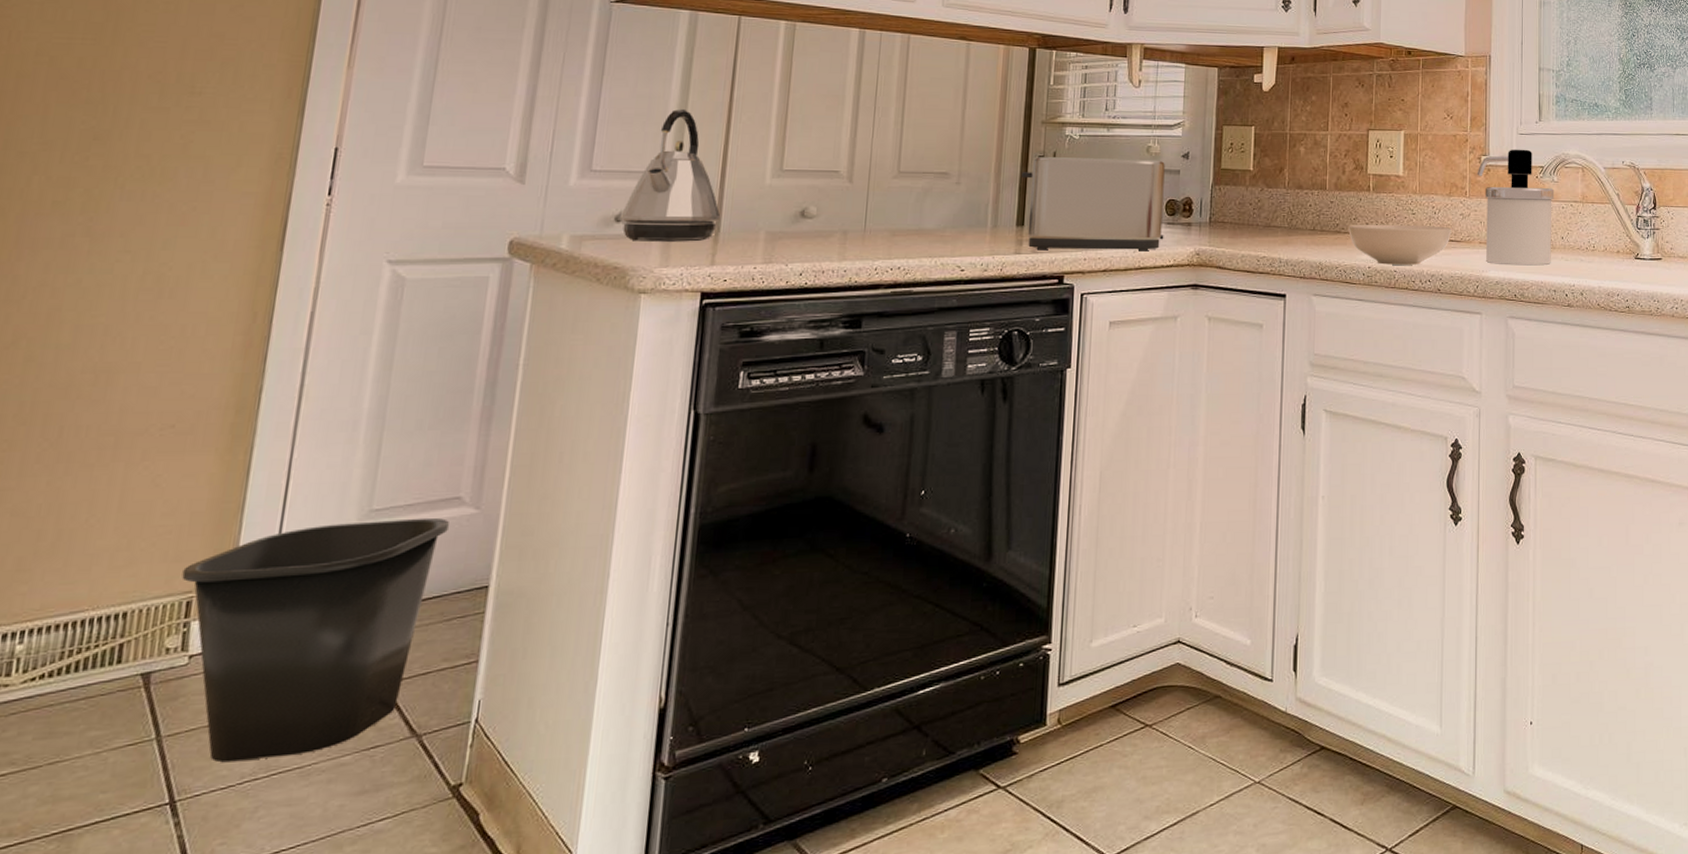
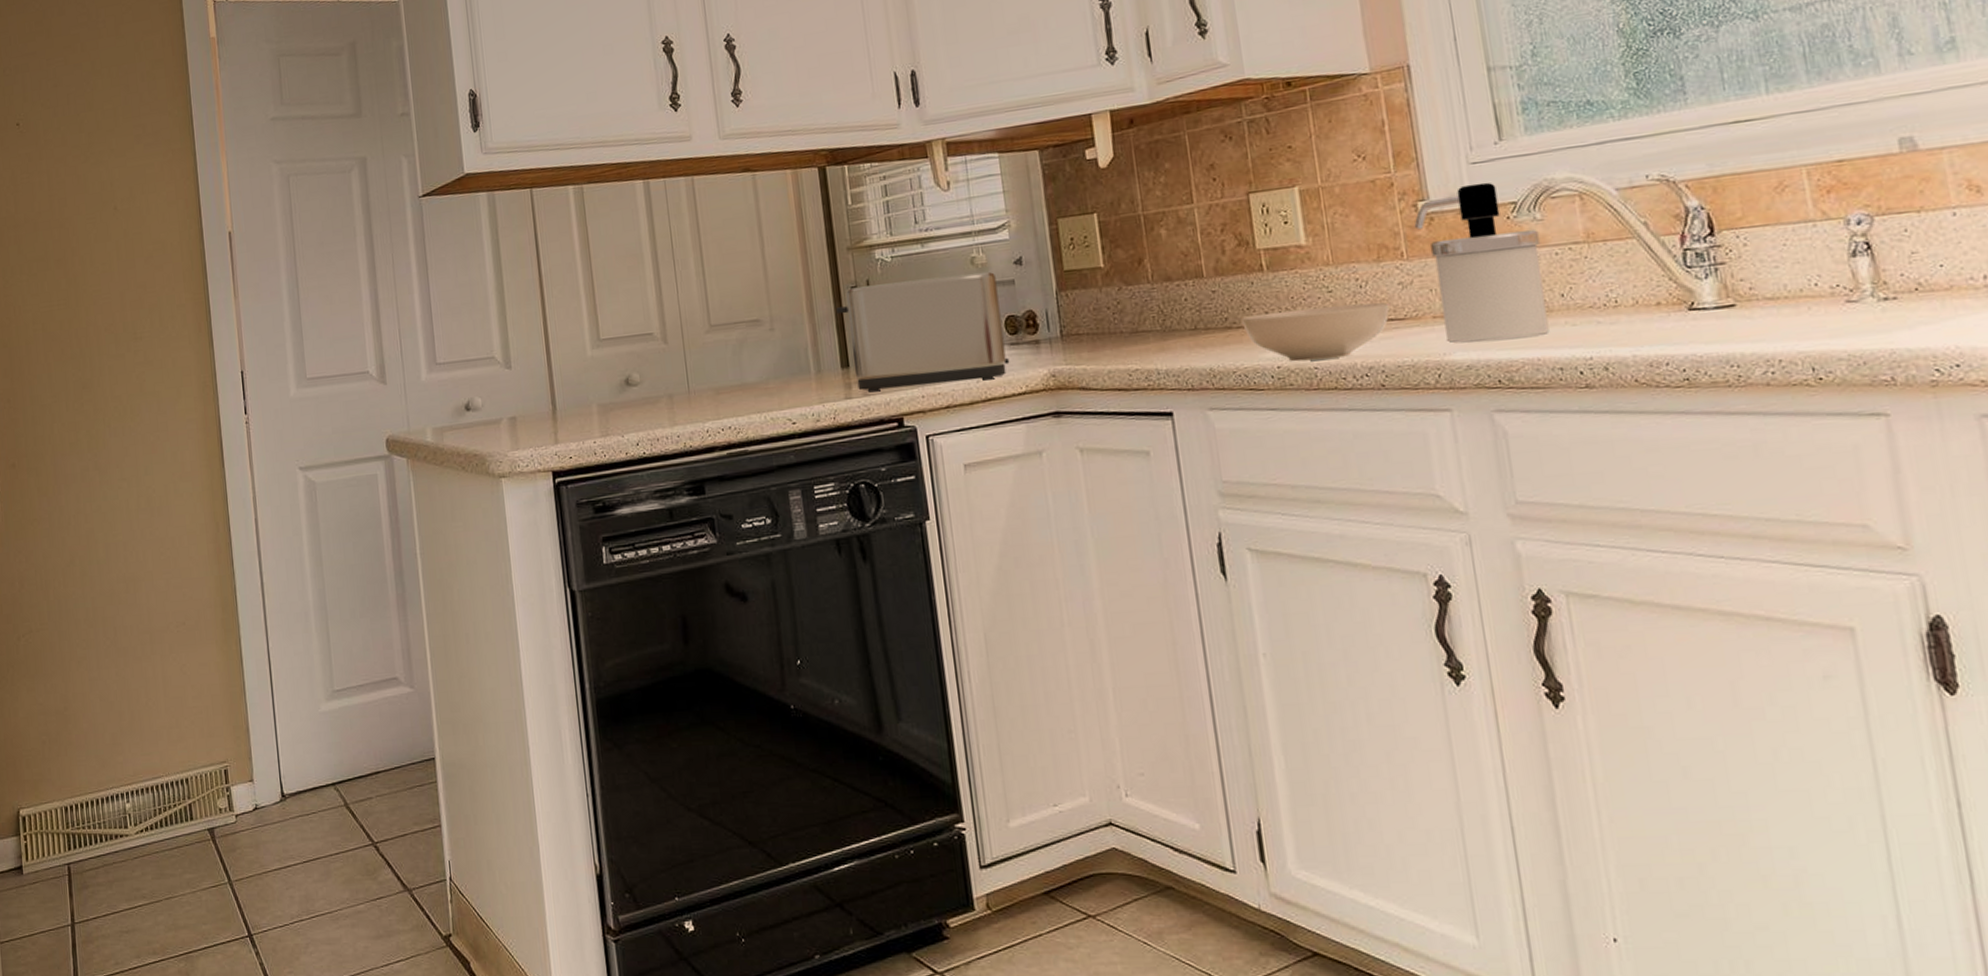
waste bin: present [182,517,450,762] -> none [216,696,395,905]
kettle: present [621,108,721,242] -> none [469,291,555,428]

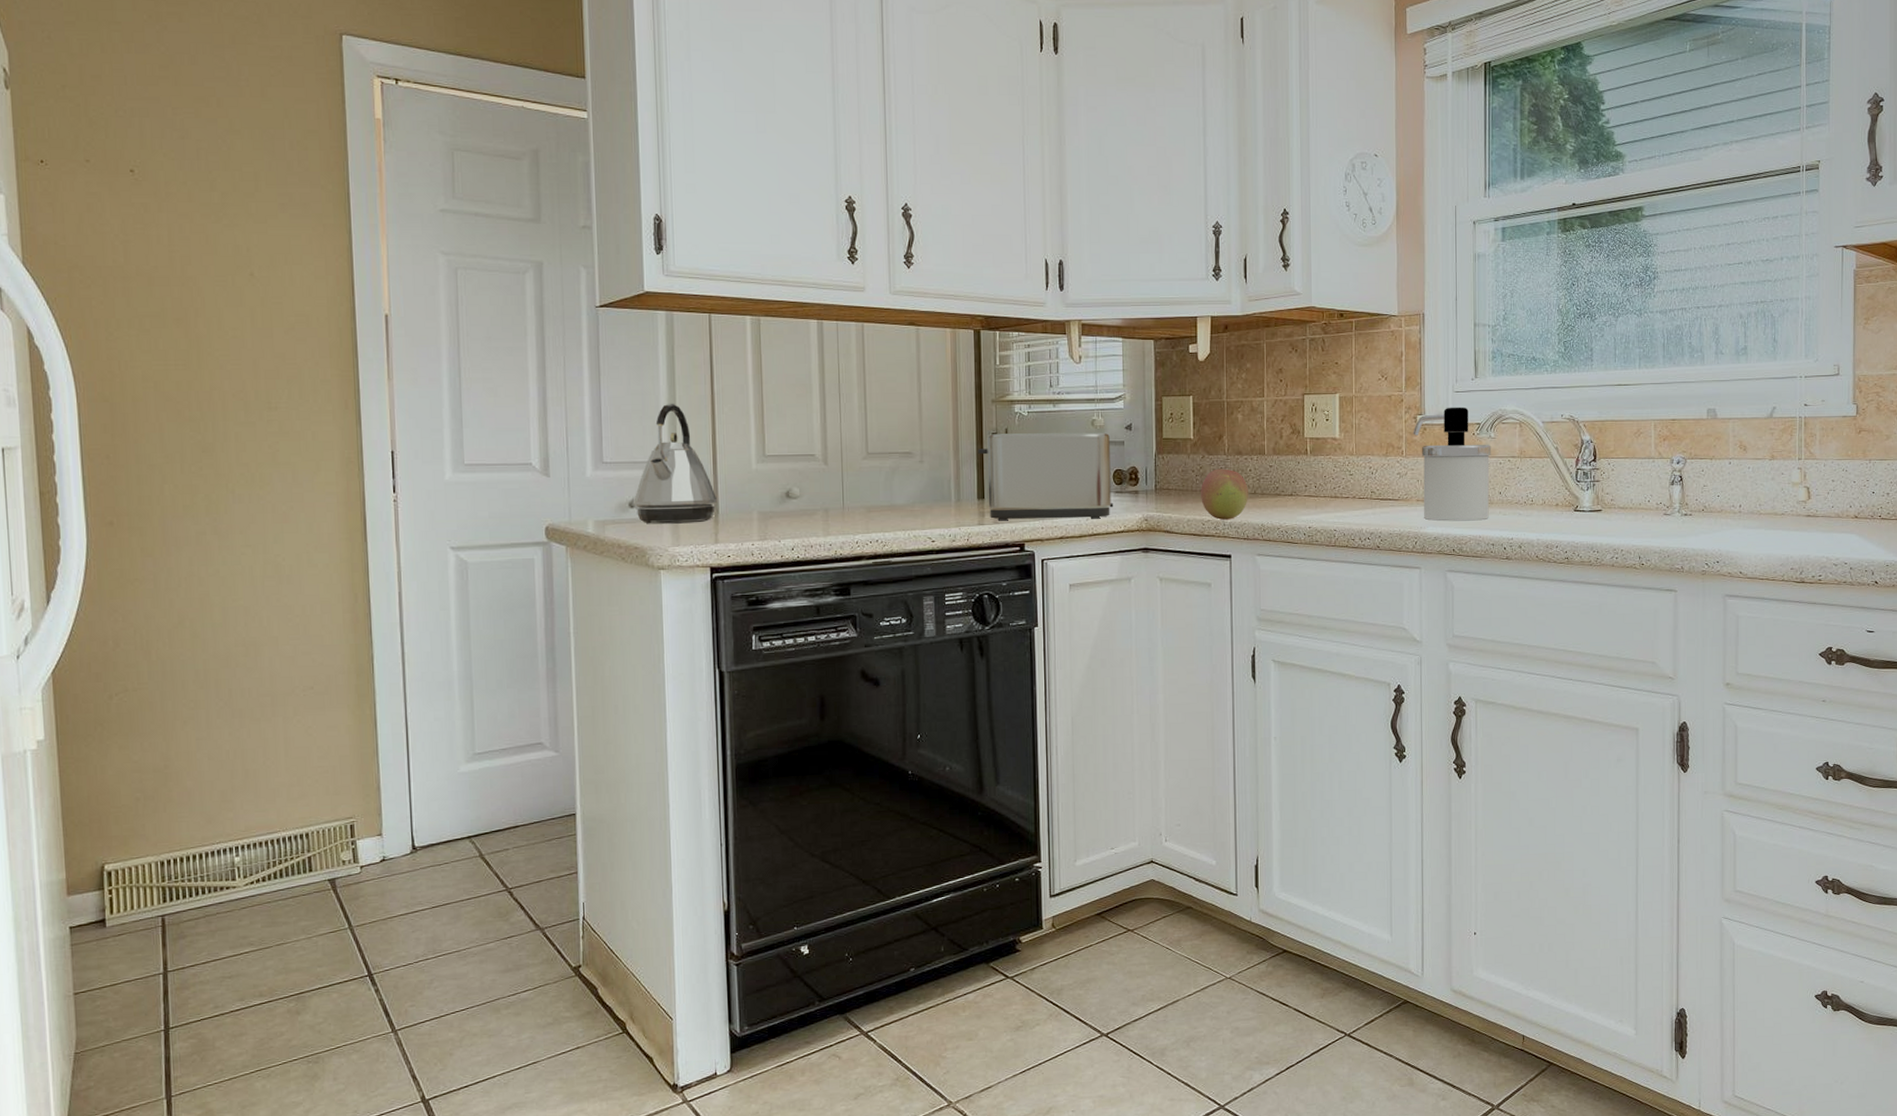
kettle: none [469,291,555,428] -> present [634,403,718,524]
fruit: none [1121,300,1188,368] -> present [1201,468,1248,520]
bowl: present [1240,302,1391,362] -> none [1287,485,1390,524]

